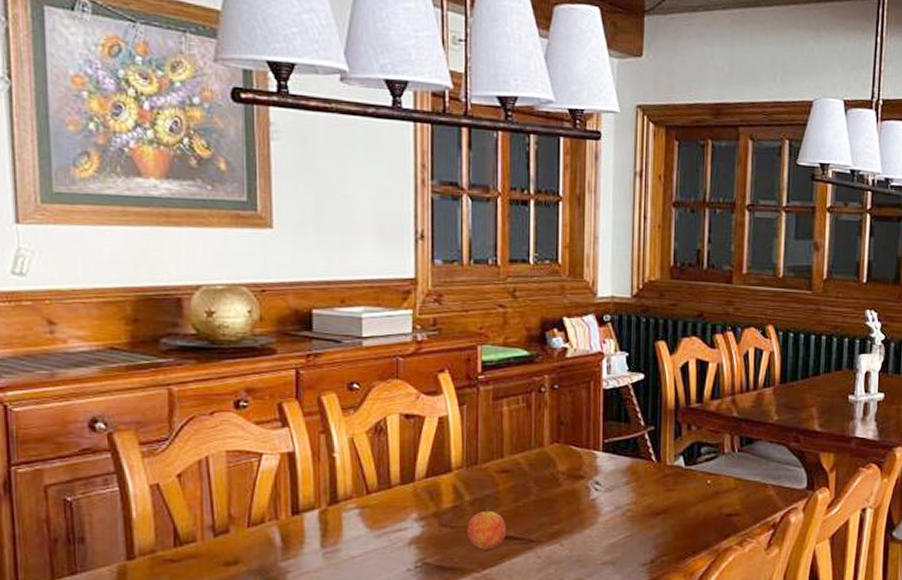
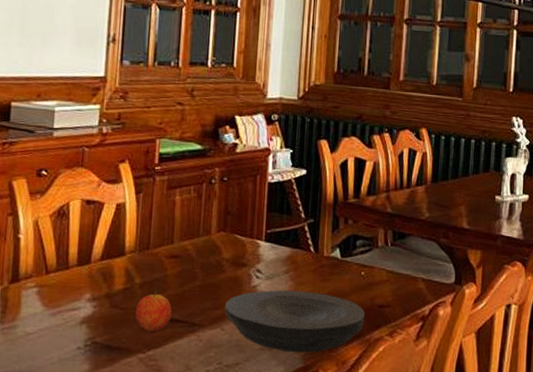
plate: none [563,502,712,566] -> present [225,290,365,353]

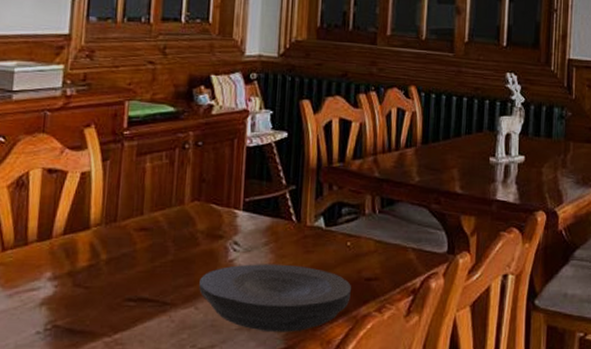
fruit: present [135,290,173,332] -> none [100,266,142,313]

